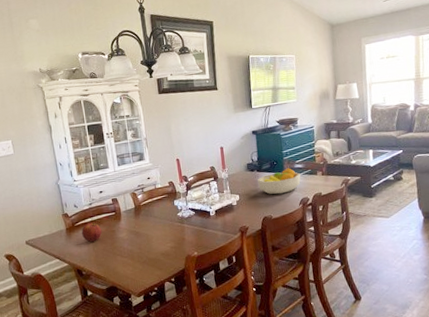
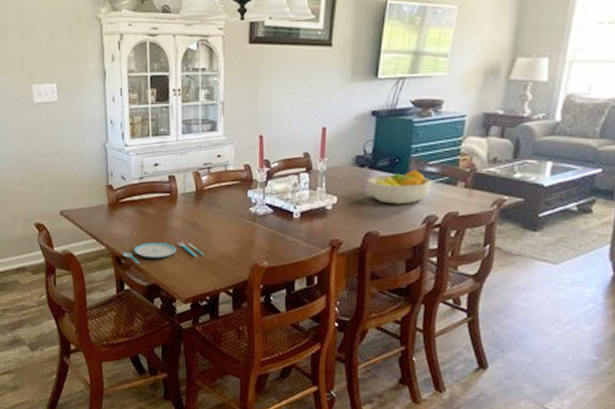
apple: present [81,222,103,243] -> none [126,201,152,226]
plate: none [82,248,149,273] -> present [122,241,205,264]

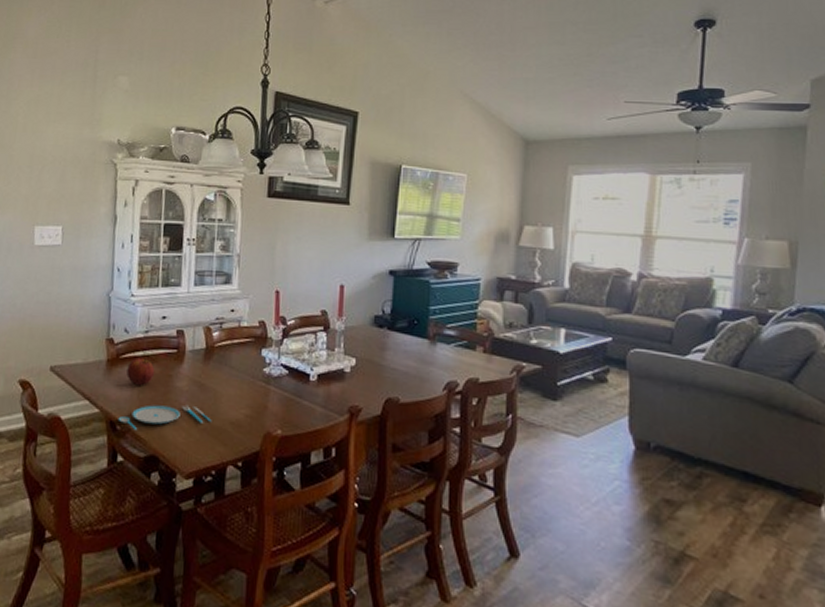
apple: none [126,201,152,226] -> present [126,358,155,386]
fruit bowl: present [367,170,433,205] -> none [386,332,452,369]

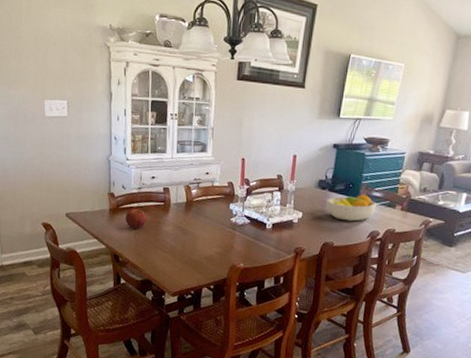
plate: present [118,404,212,431] -> none [120,243,191,262]
fruit bowl: none [386,332,452,369] -> present [326,194,377,222]

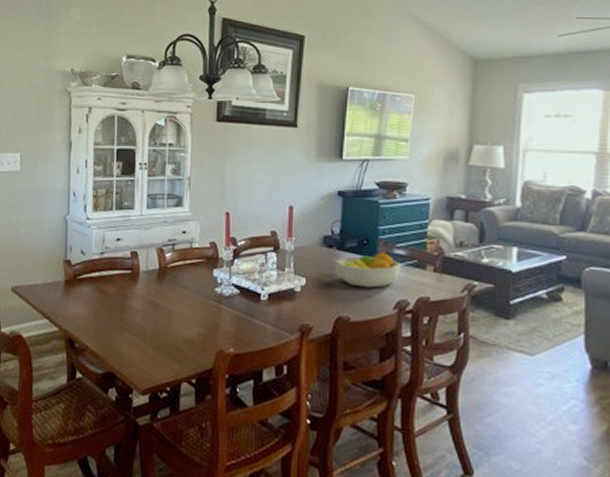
apple: present [125,208,147,230] -> none [84,278,111,306]

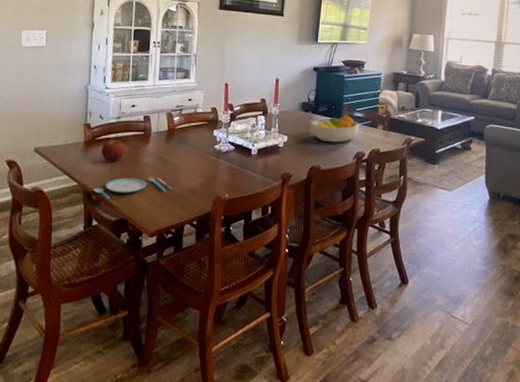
plate: none [76,323,166,348] -> present [93,176,173,199]
apple: none [84,278,111,306] -> present [101,139,126,163]

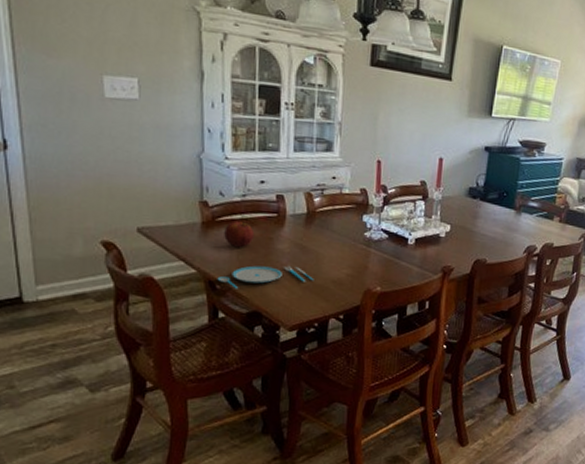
fruit bowl: present [311,115,360,143] -> none [477,204,534,235]

